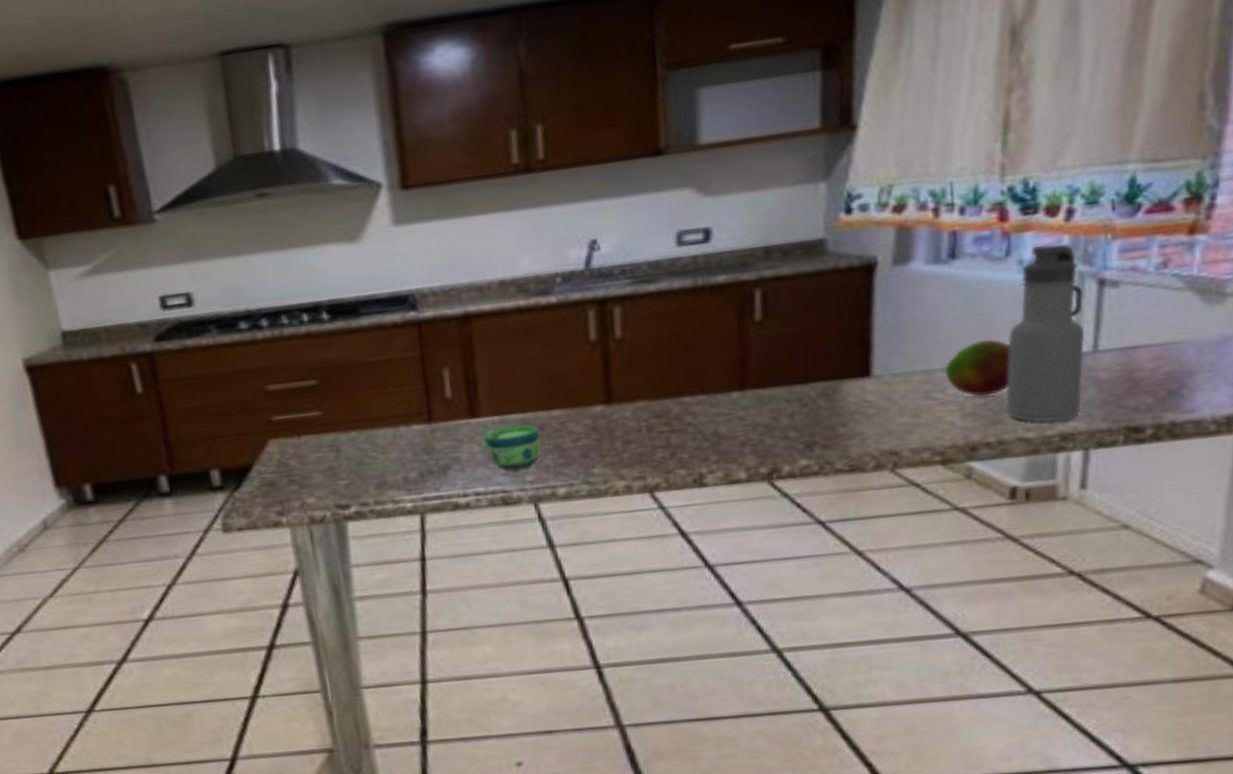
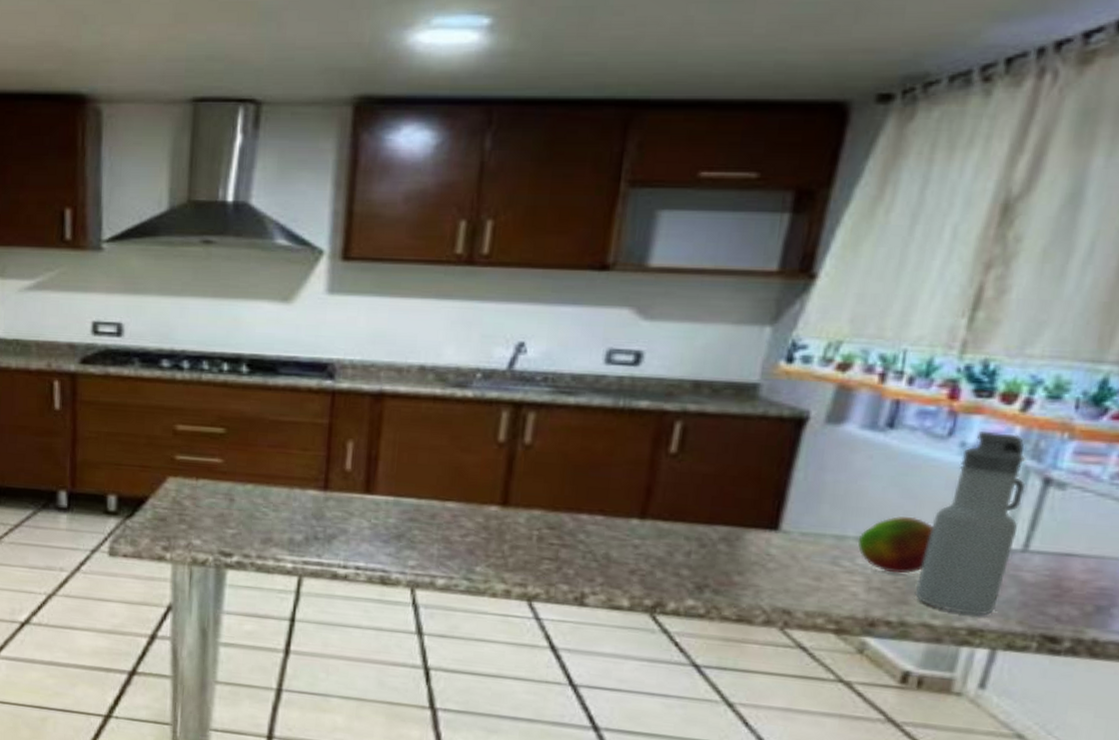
cup: present [482,424,541,472] -> none [373,509,431,554]

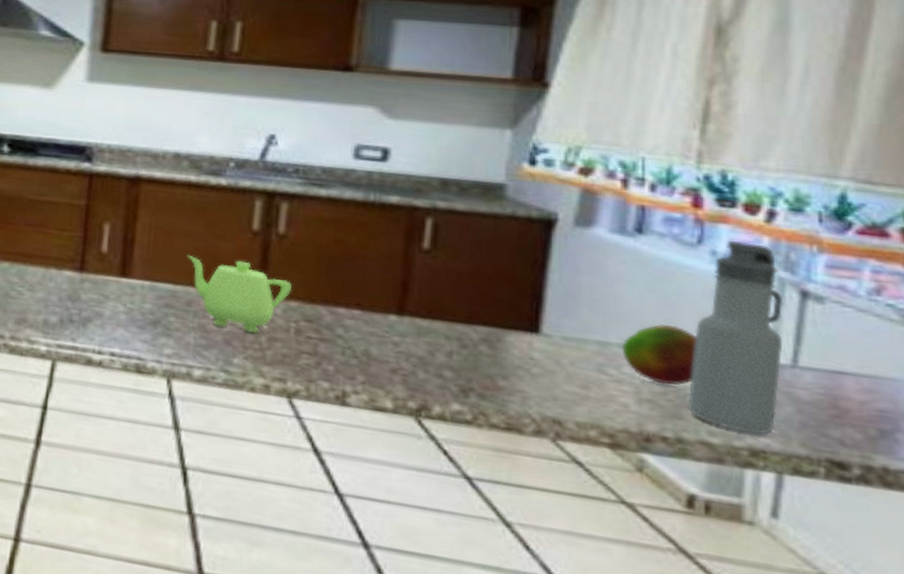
teapot: none [431,470,536,543] -> present [187,255,292,334]

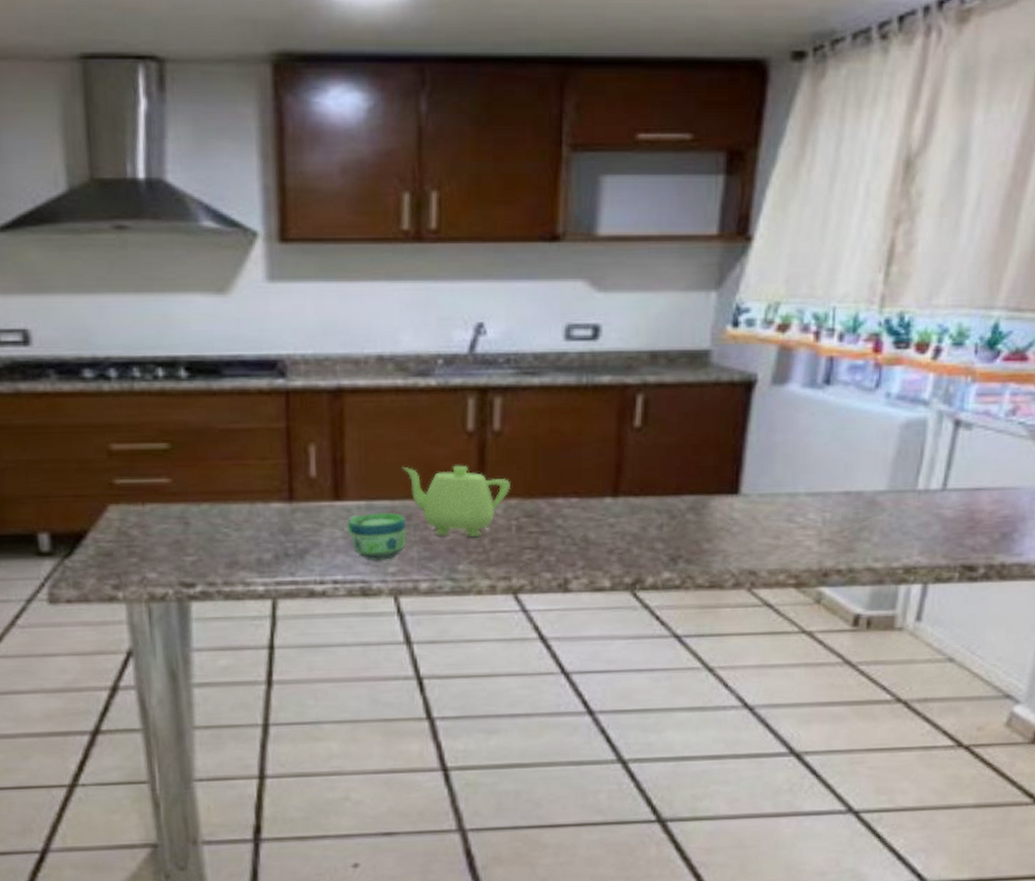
cup: none [128,293,187,342] -> present [346,513,407,562]
fruit: present [621,324,696,385] -> none [808,469,869,524]
water bottle: present [687,241,784,435] -> none [858,381,941,554]

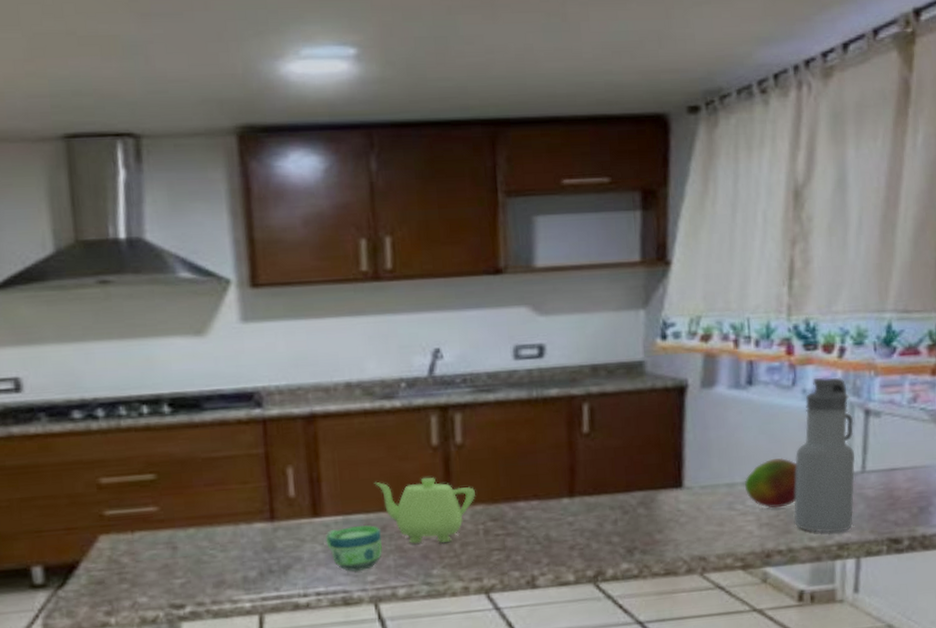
fruit: none [808,469,869,524] -> present [744,458,797,508]
water bottle: none [858,381,941,554] -> present [793,377,856,533]

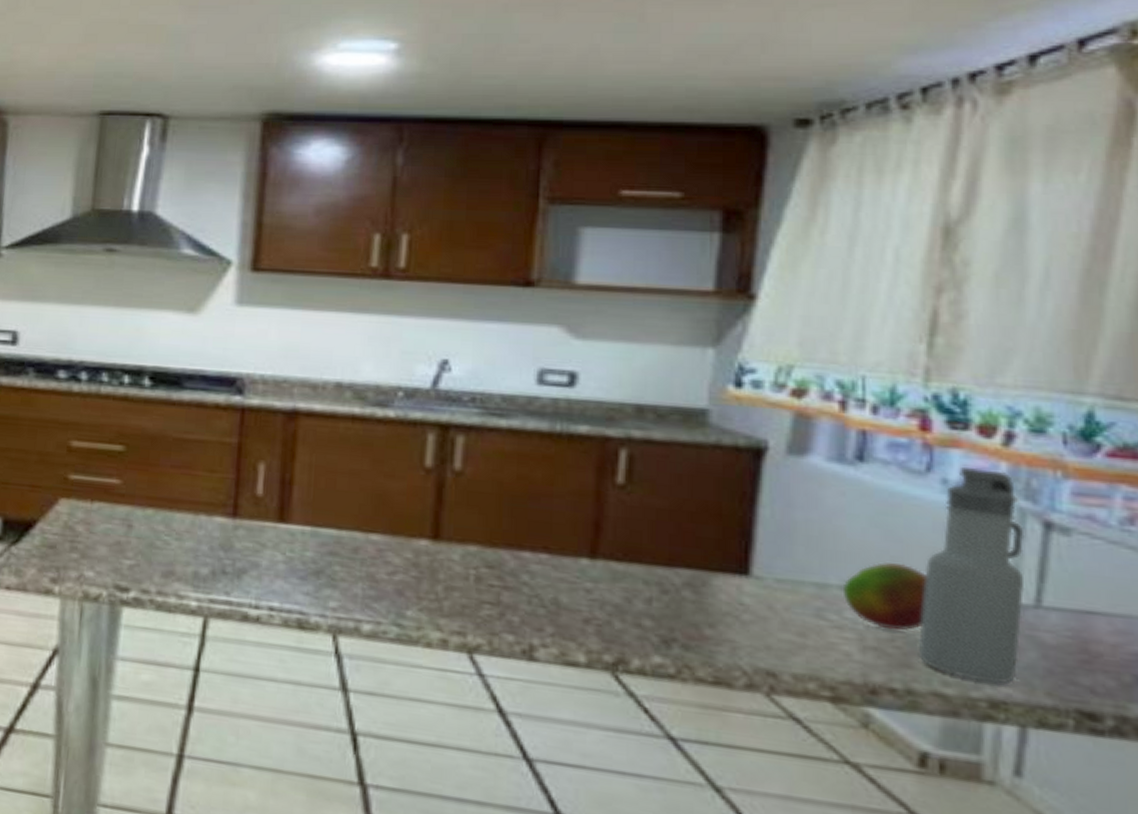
cup: present [325,525,382,572] -> none [288,540,353,594]
teapot: present [374,477,475,544] -> none [352,497,470,583]

